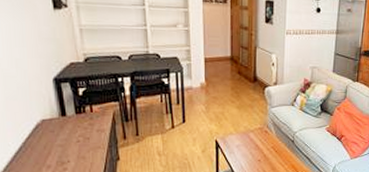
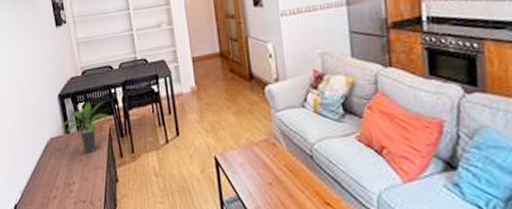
potted plant: none [55,87,114,135] -> present [61,101,109,154]

